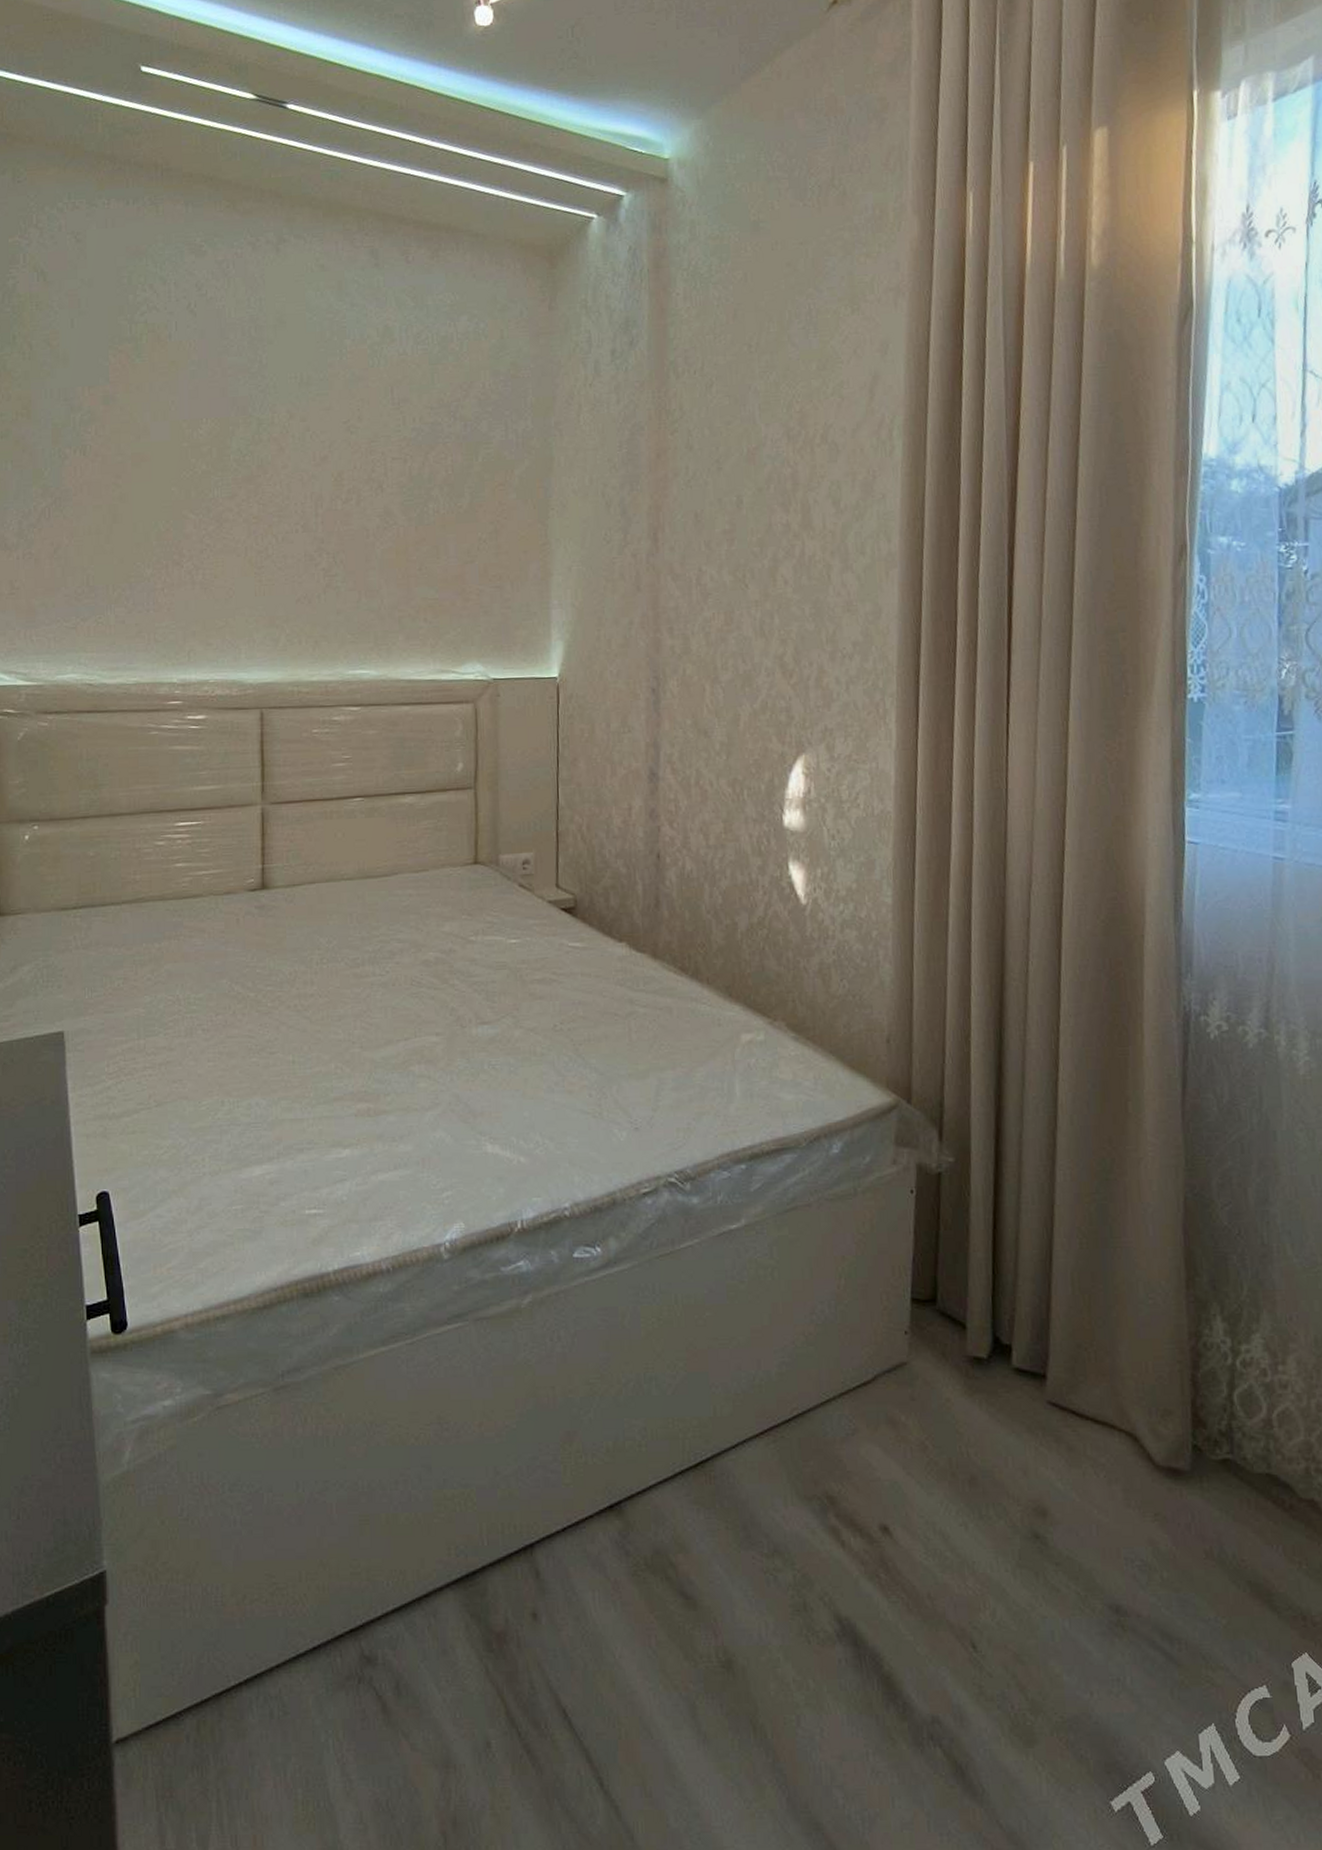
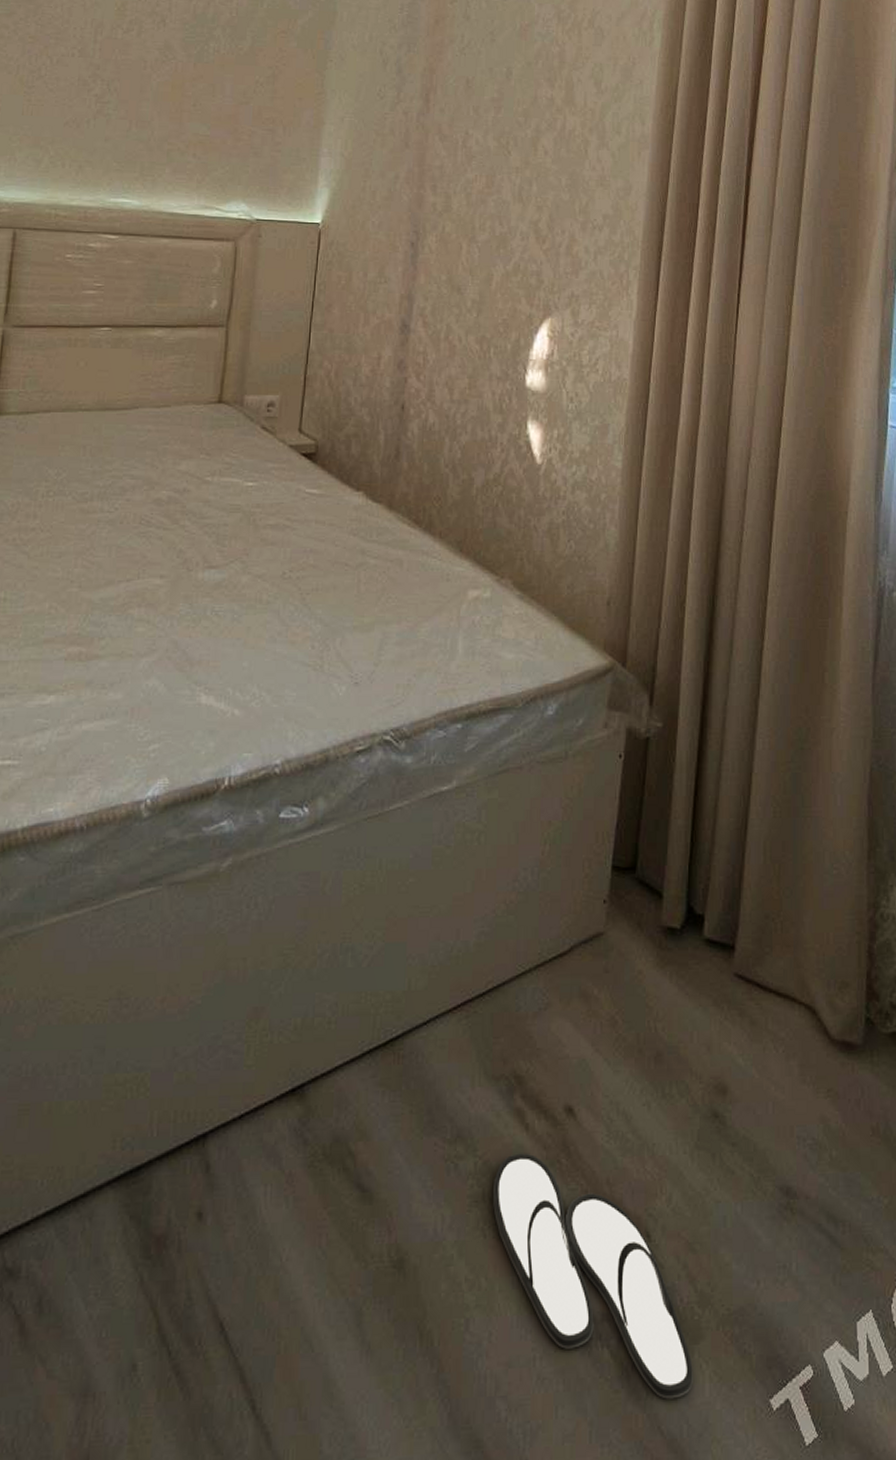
slippers: none [814,1567,1030,1796] -> present [493,1153,693,1399]

